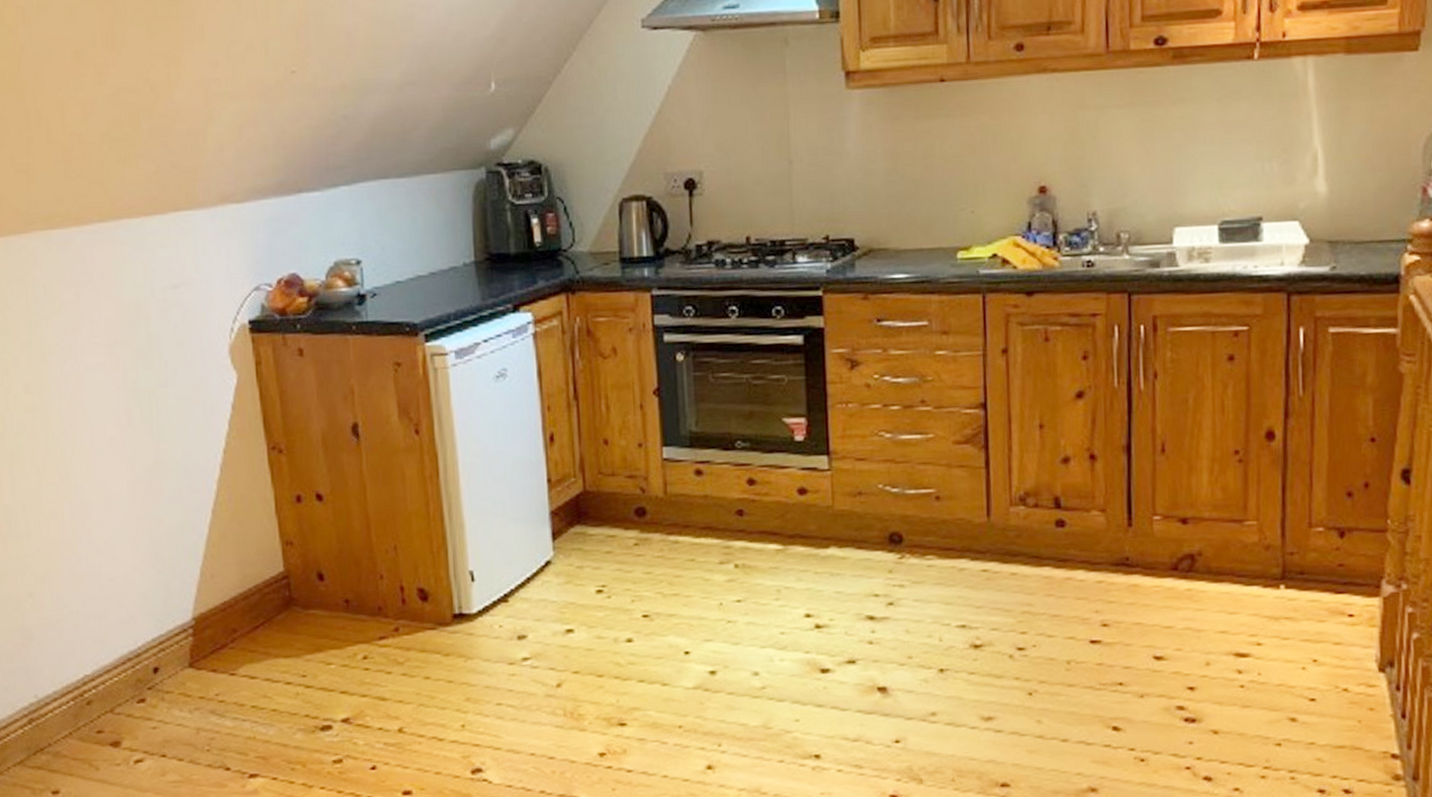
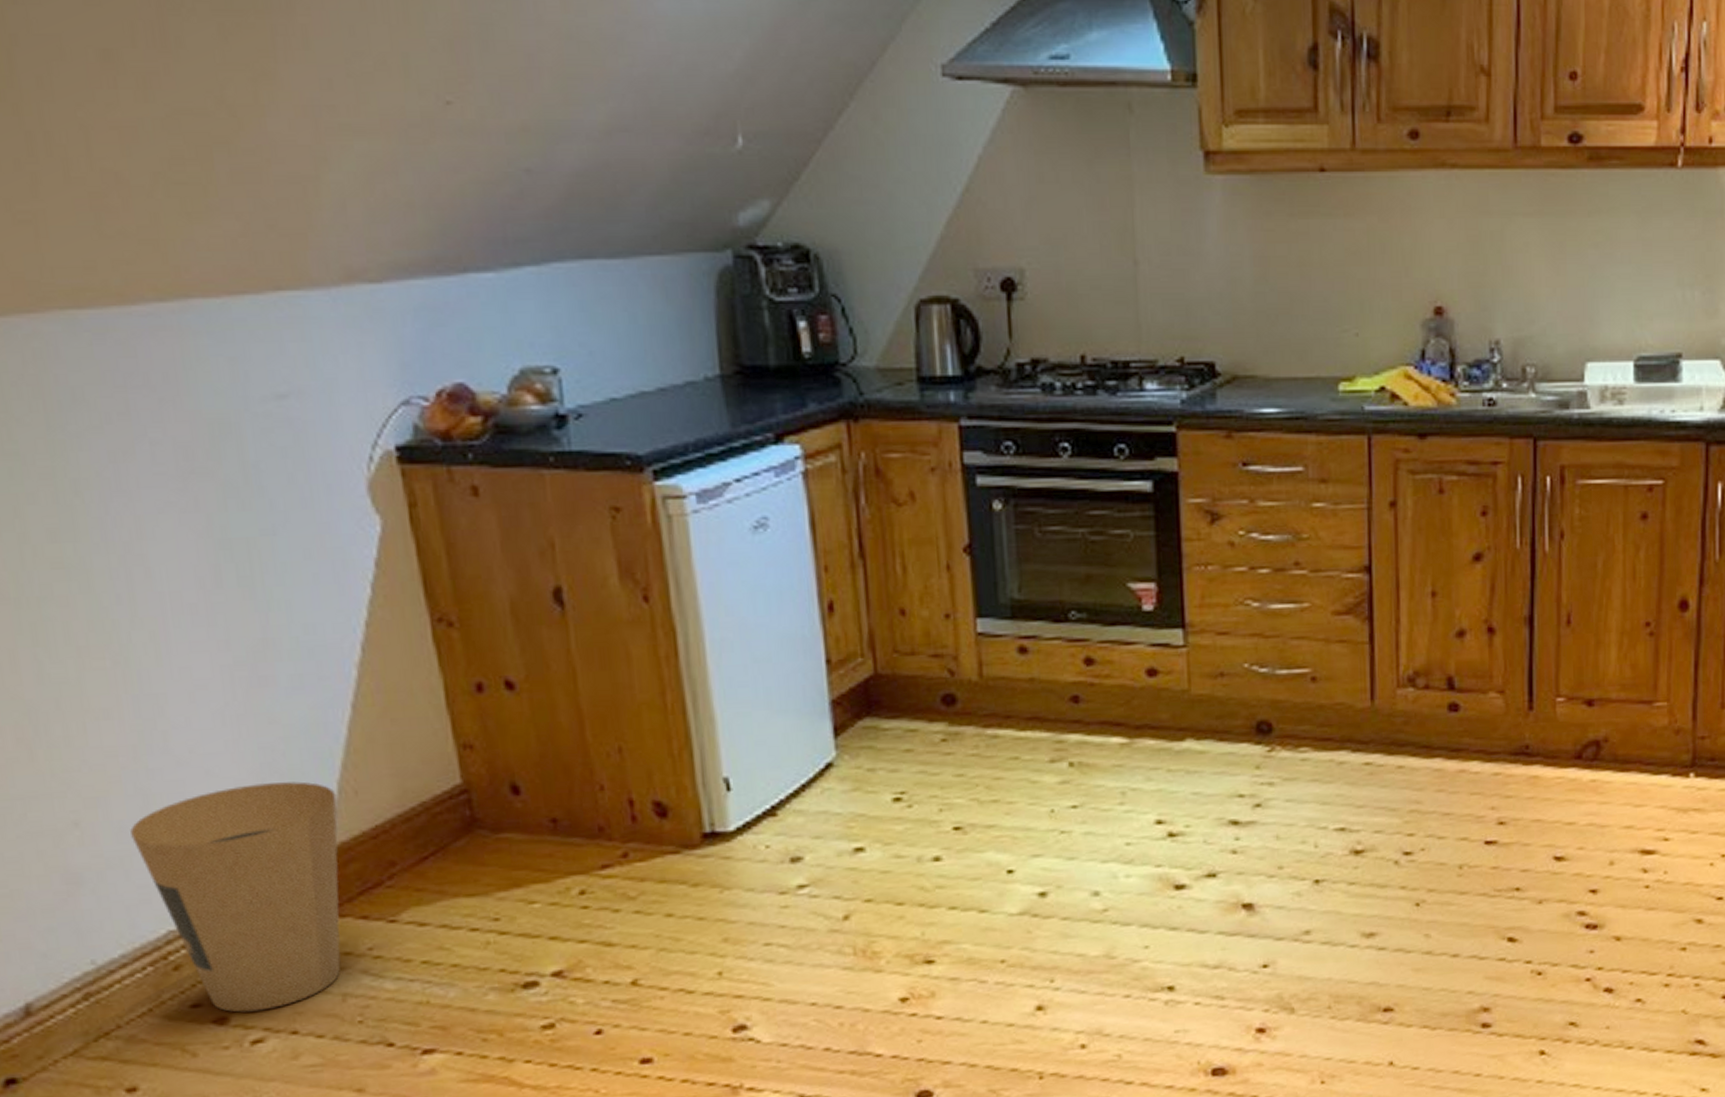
trash can: none [64,567,199,739] -> present [130,781,341,1013]

